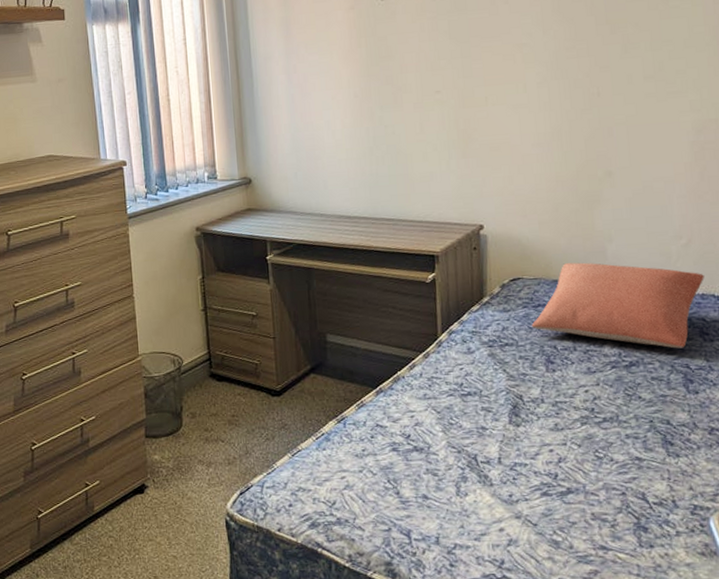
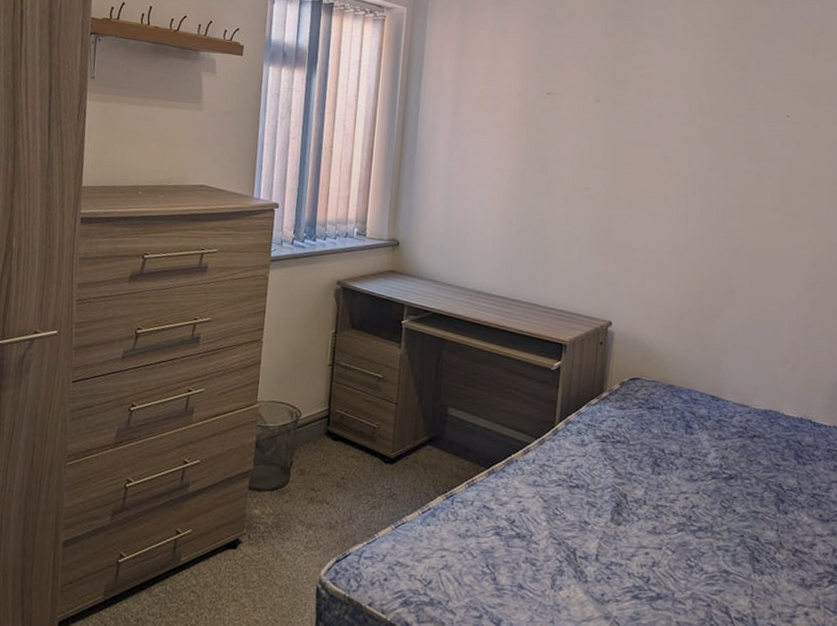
pillow: present [531,262,704,349] -> none [643,370,804,468]

